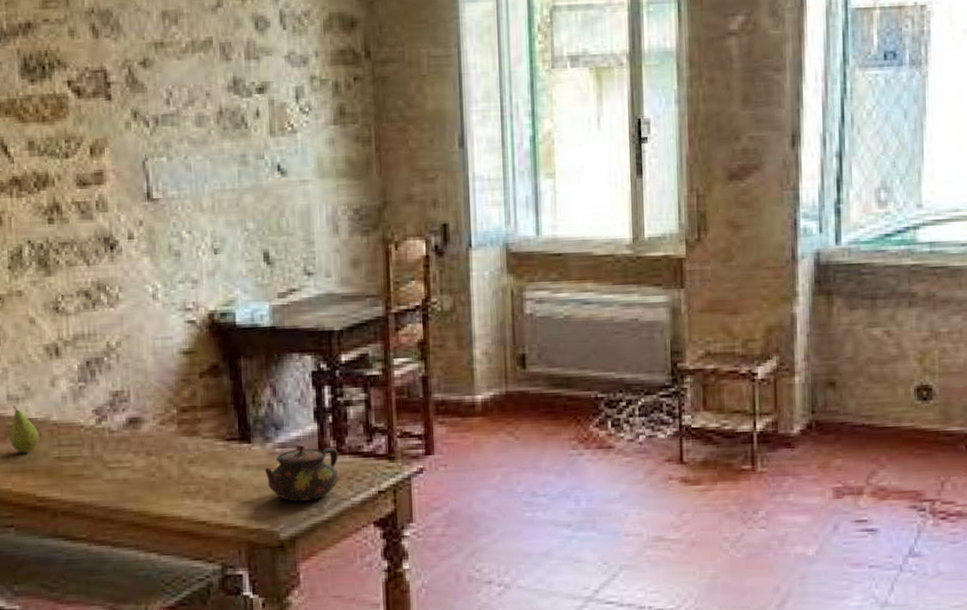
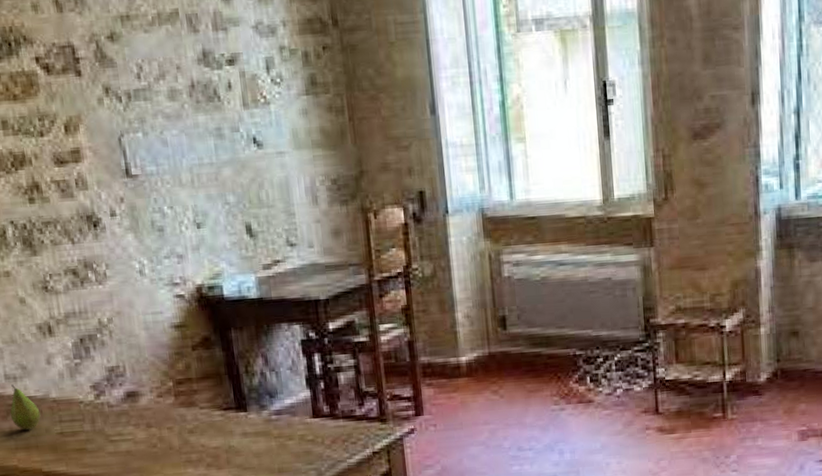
teapot: present [264,444,339,502] -> none [262,410,335,466]

